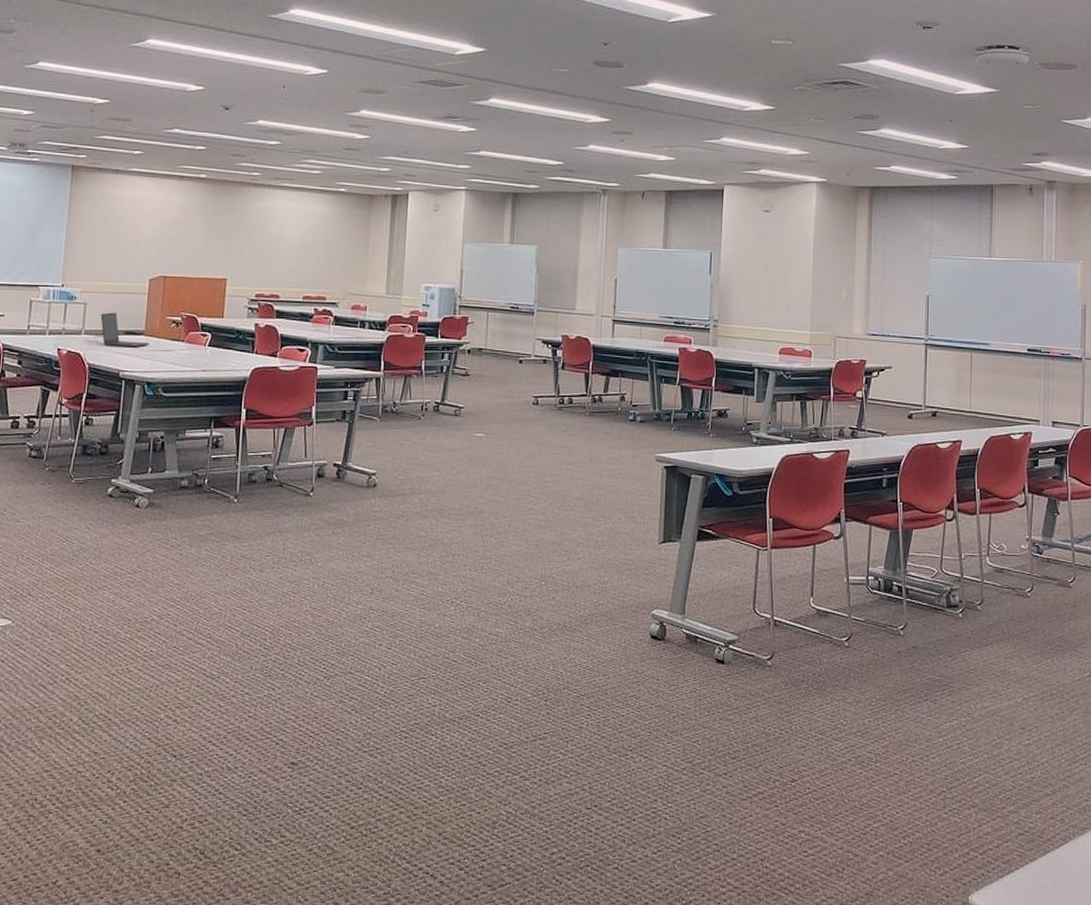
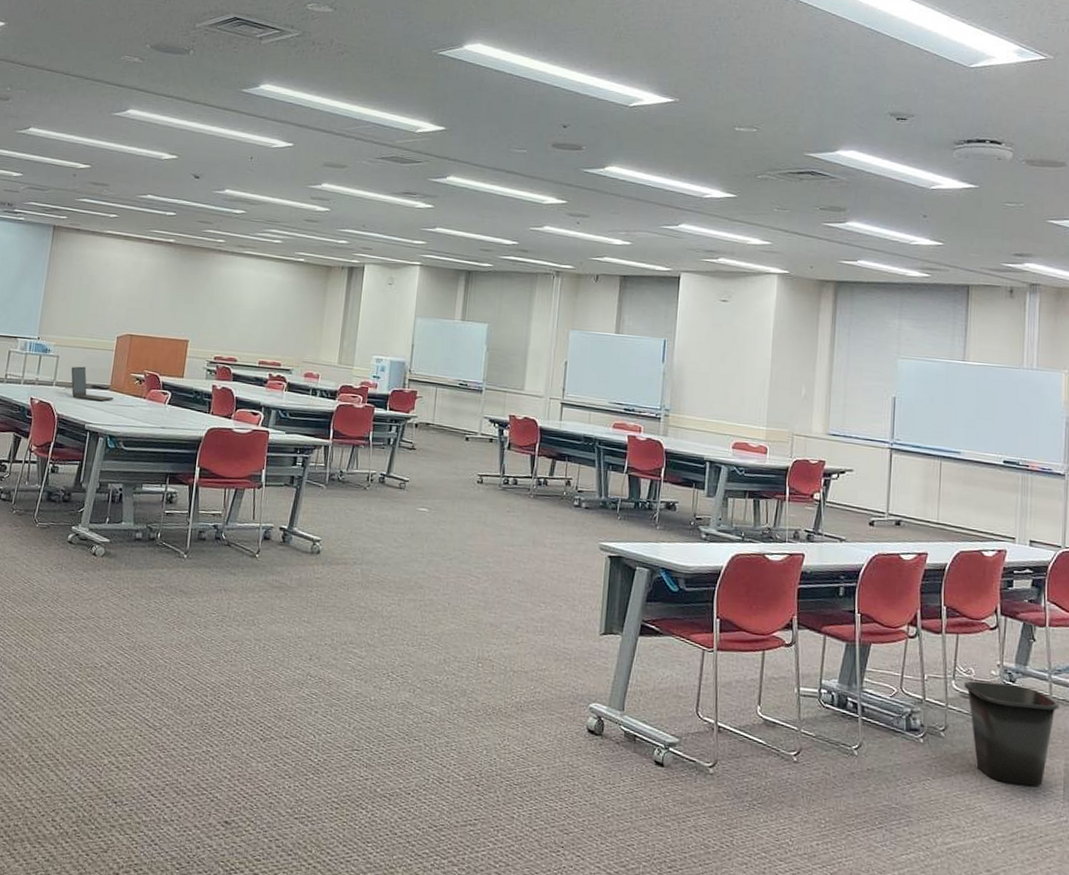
waste bin: none [997,555,1081,647] -> present [963,680,1060,787]

